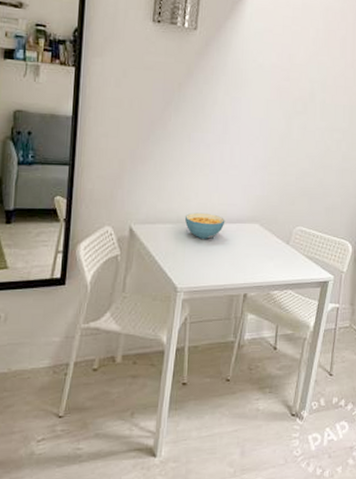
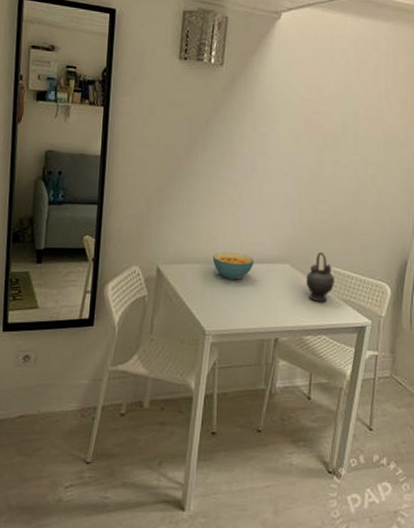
teapot: none [274,212,301,259] -> present [306,251,335,302]

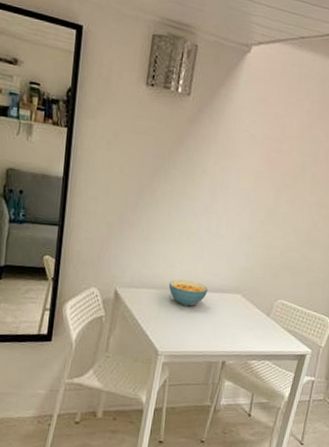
teapot: present [306,251,335,302] -> none [255,284,282,331]

